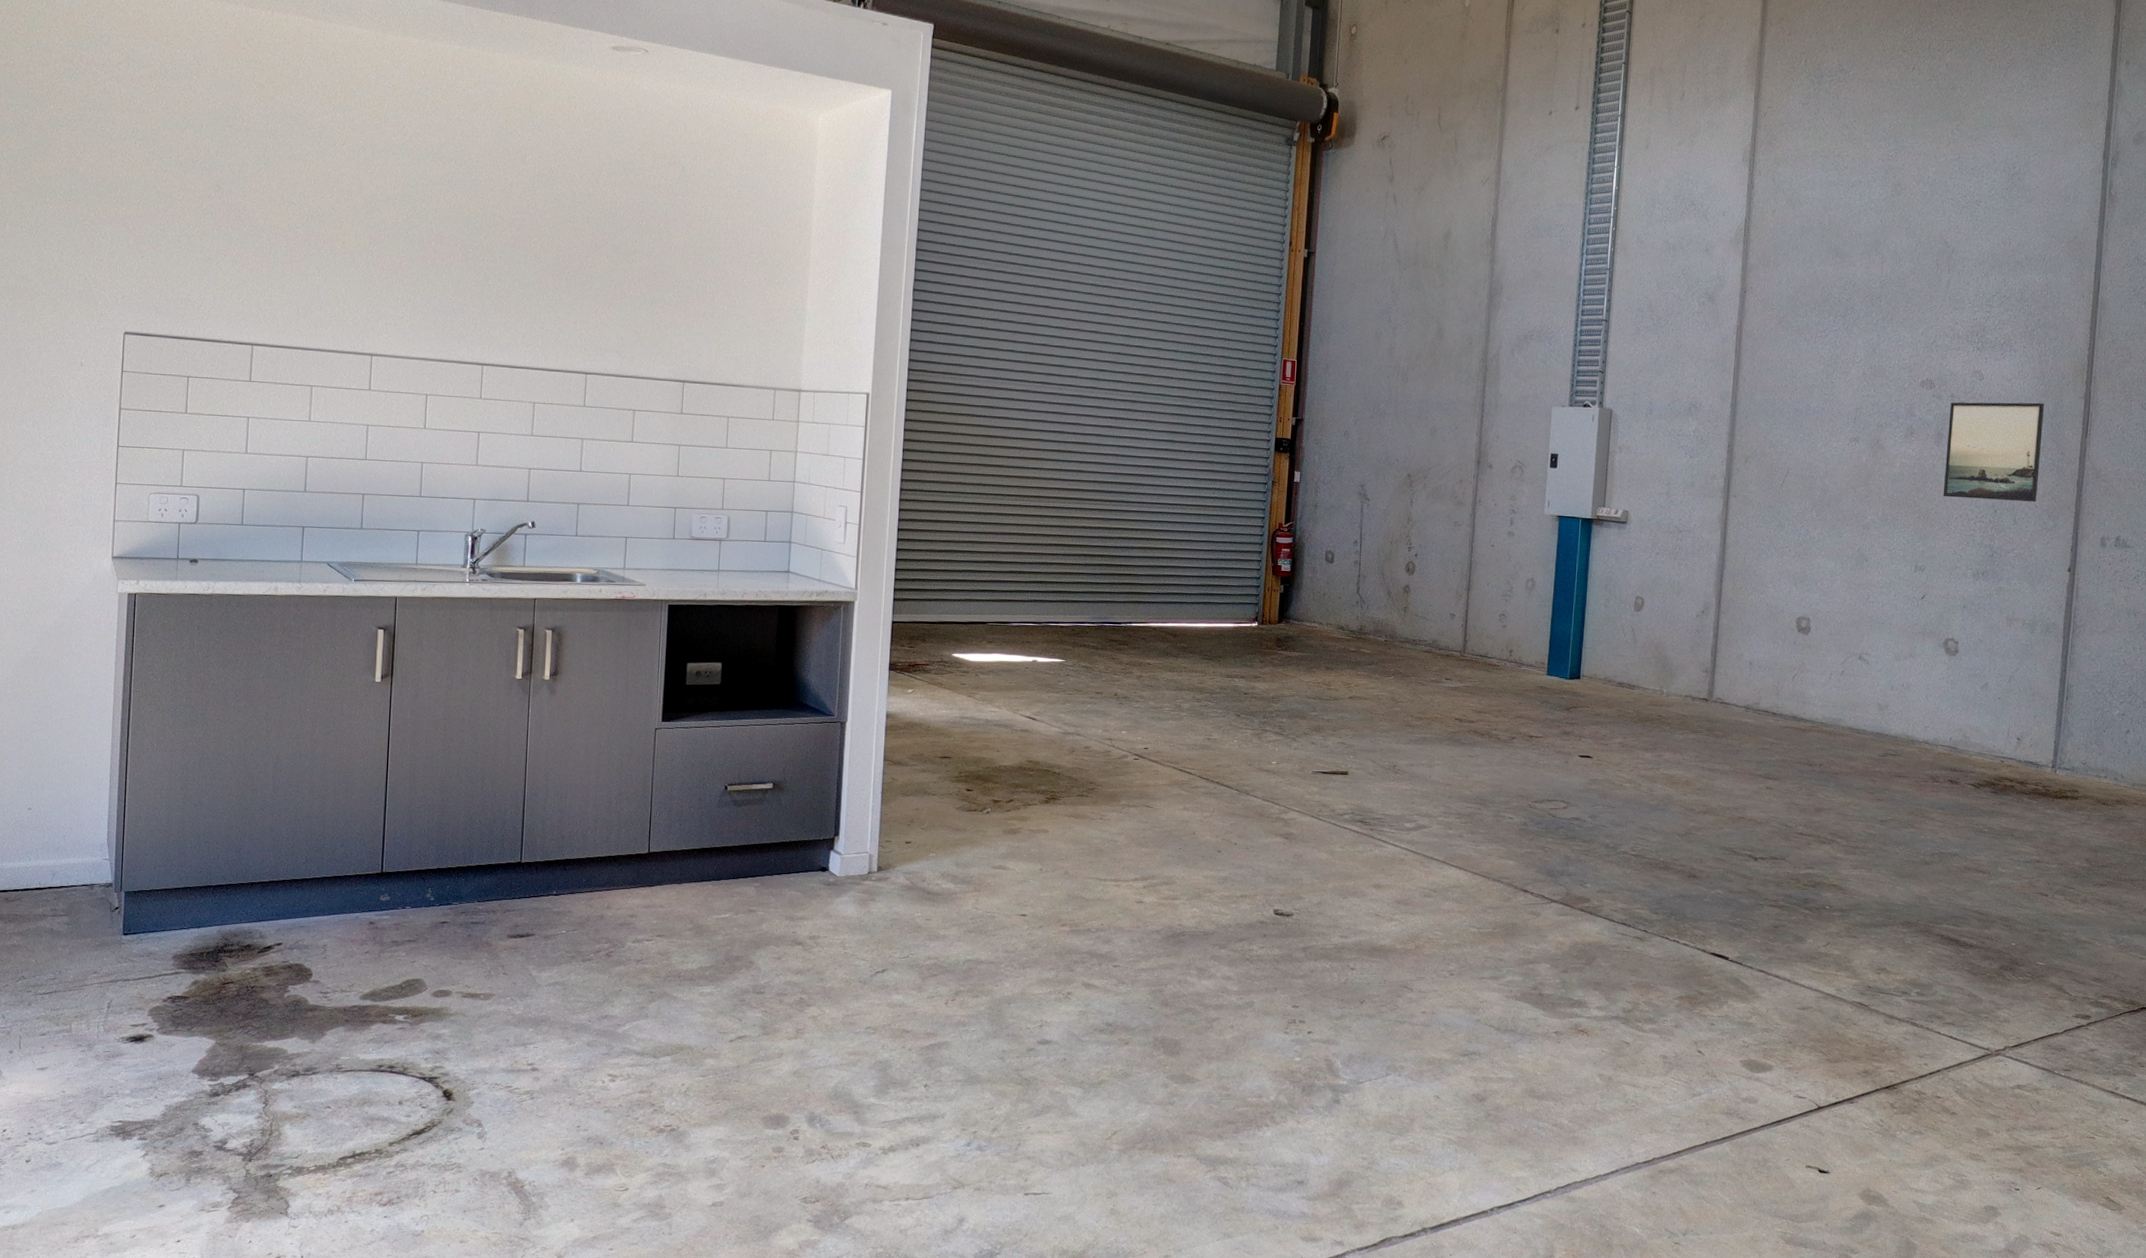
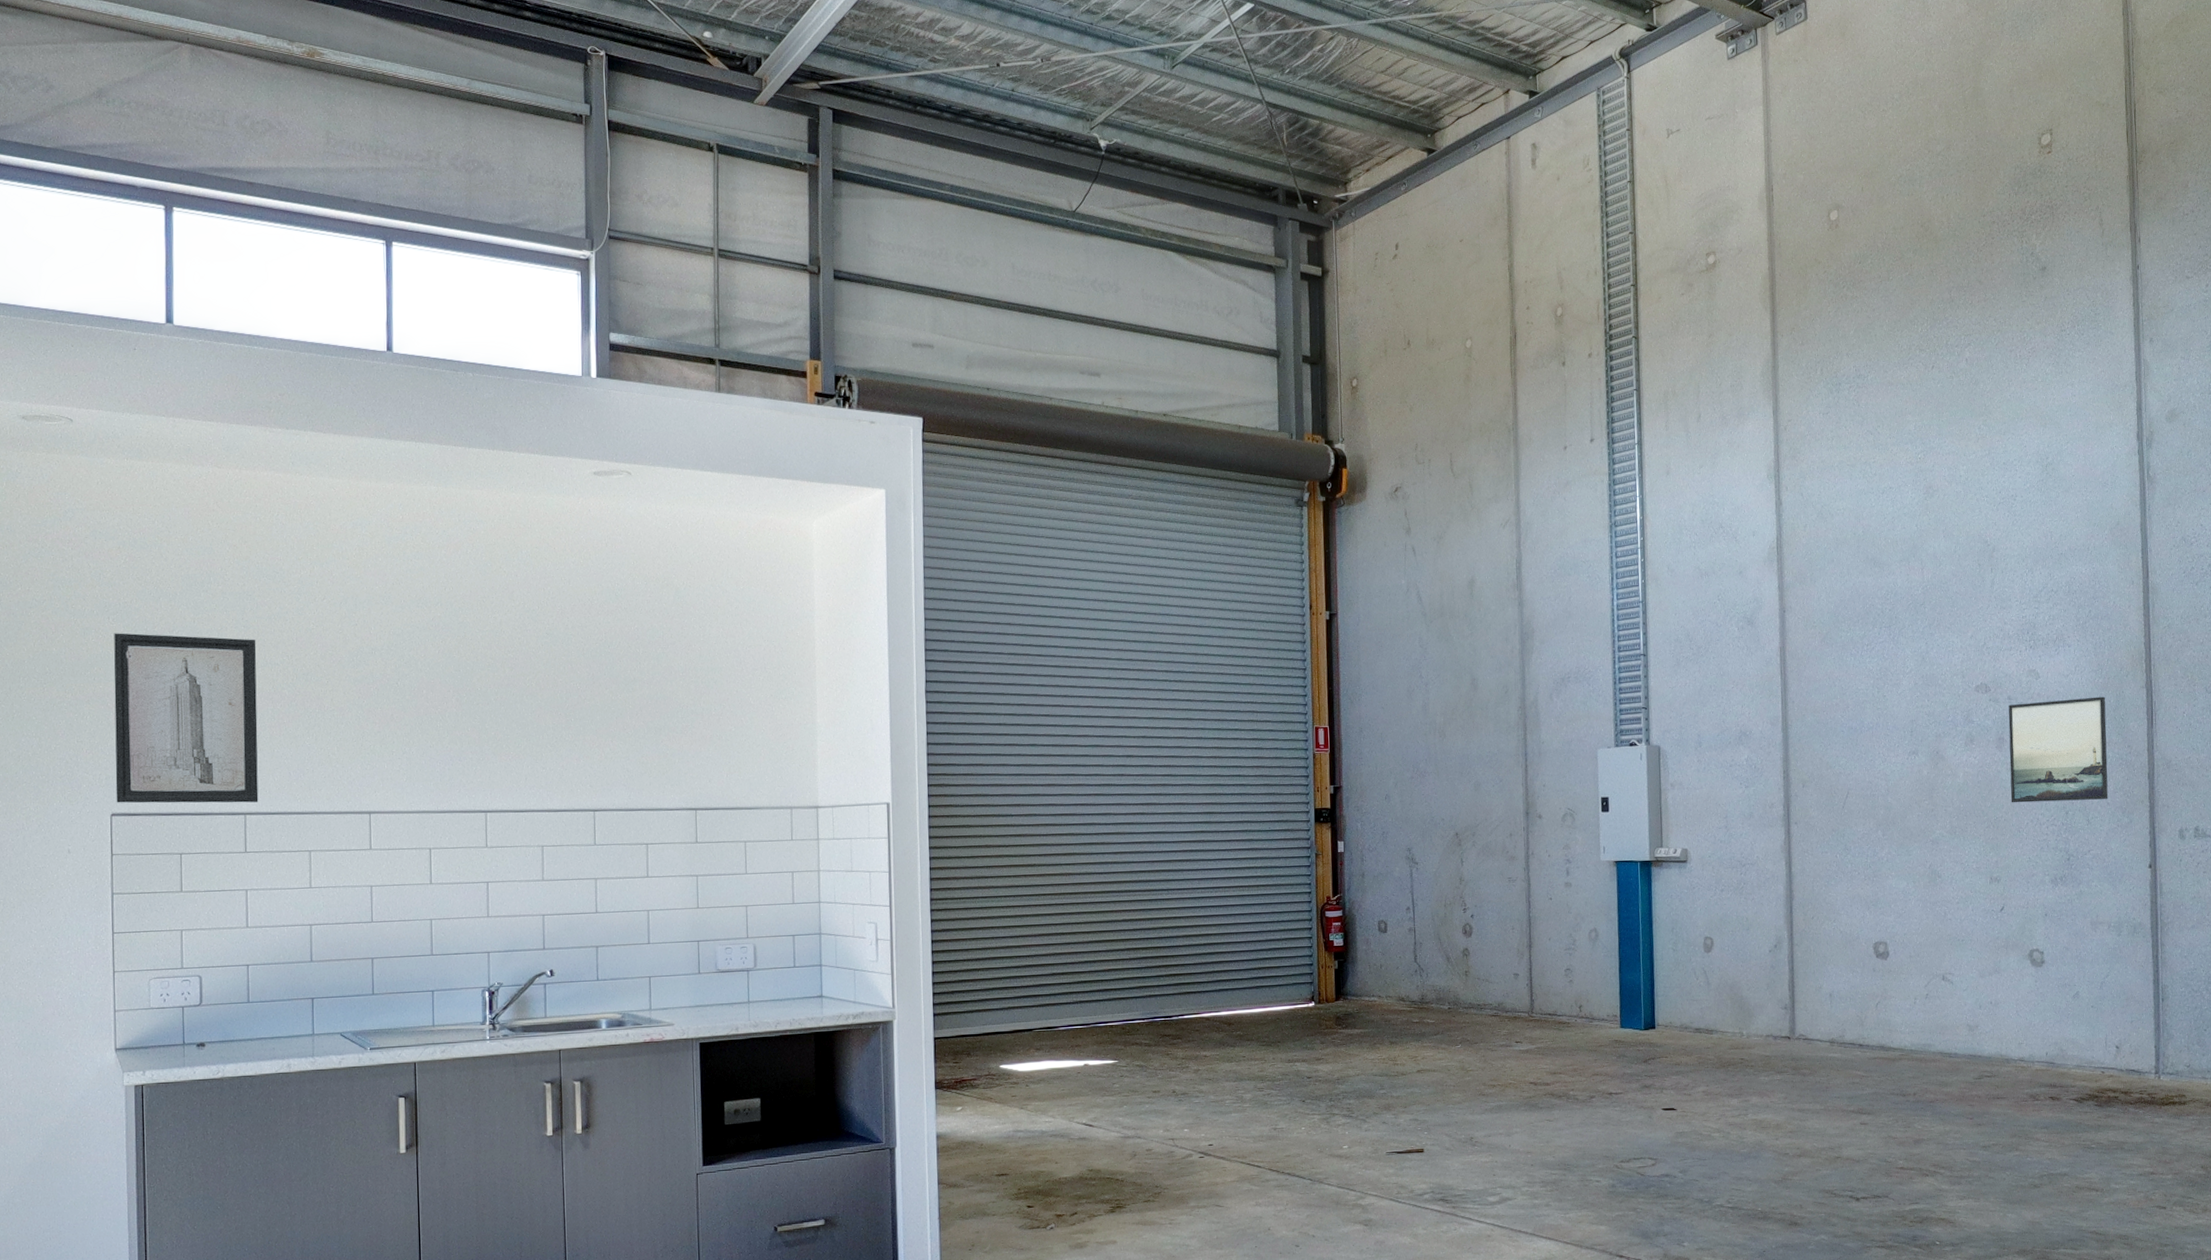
wall art: none [130,158,276,334] -> present [114,633,259,804]

